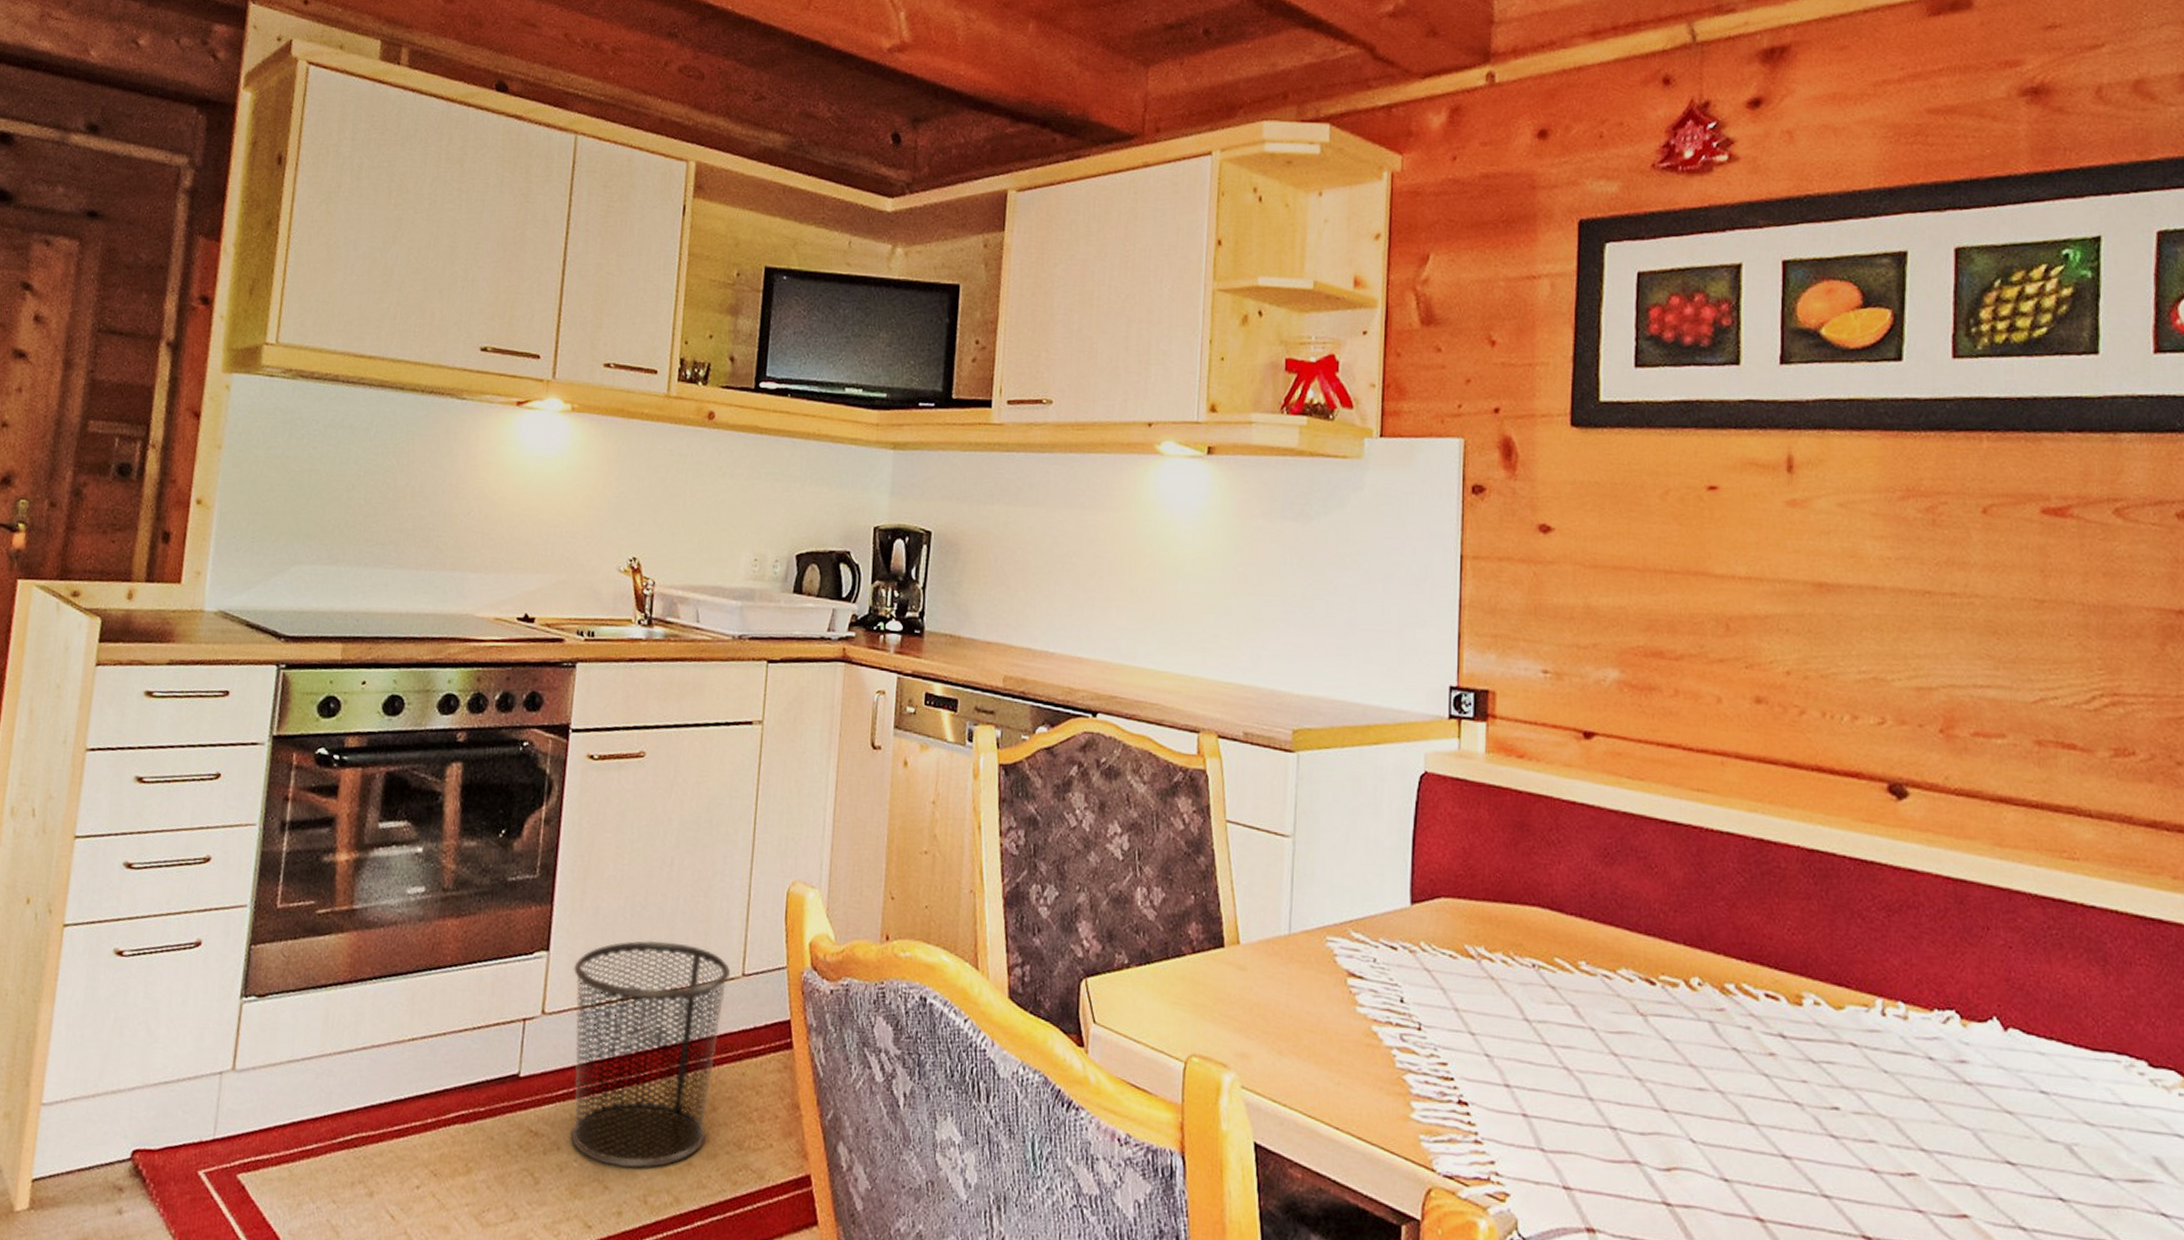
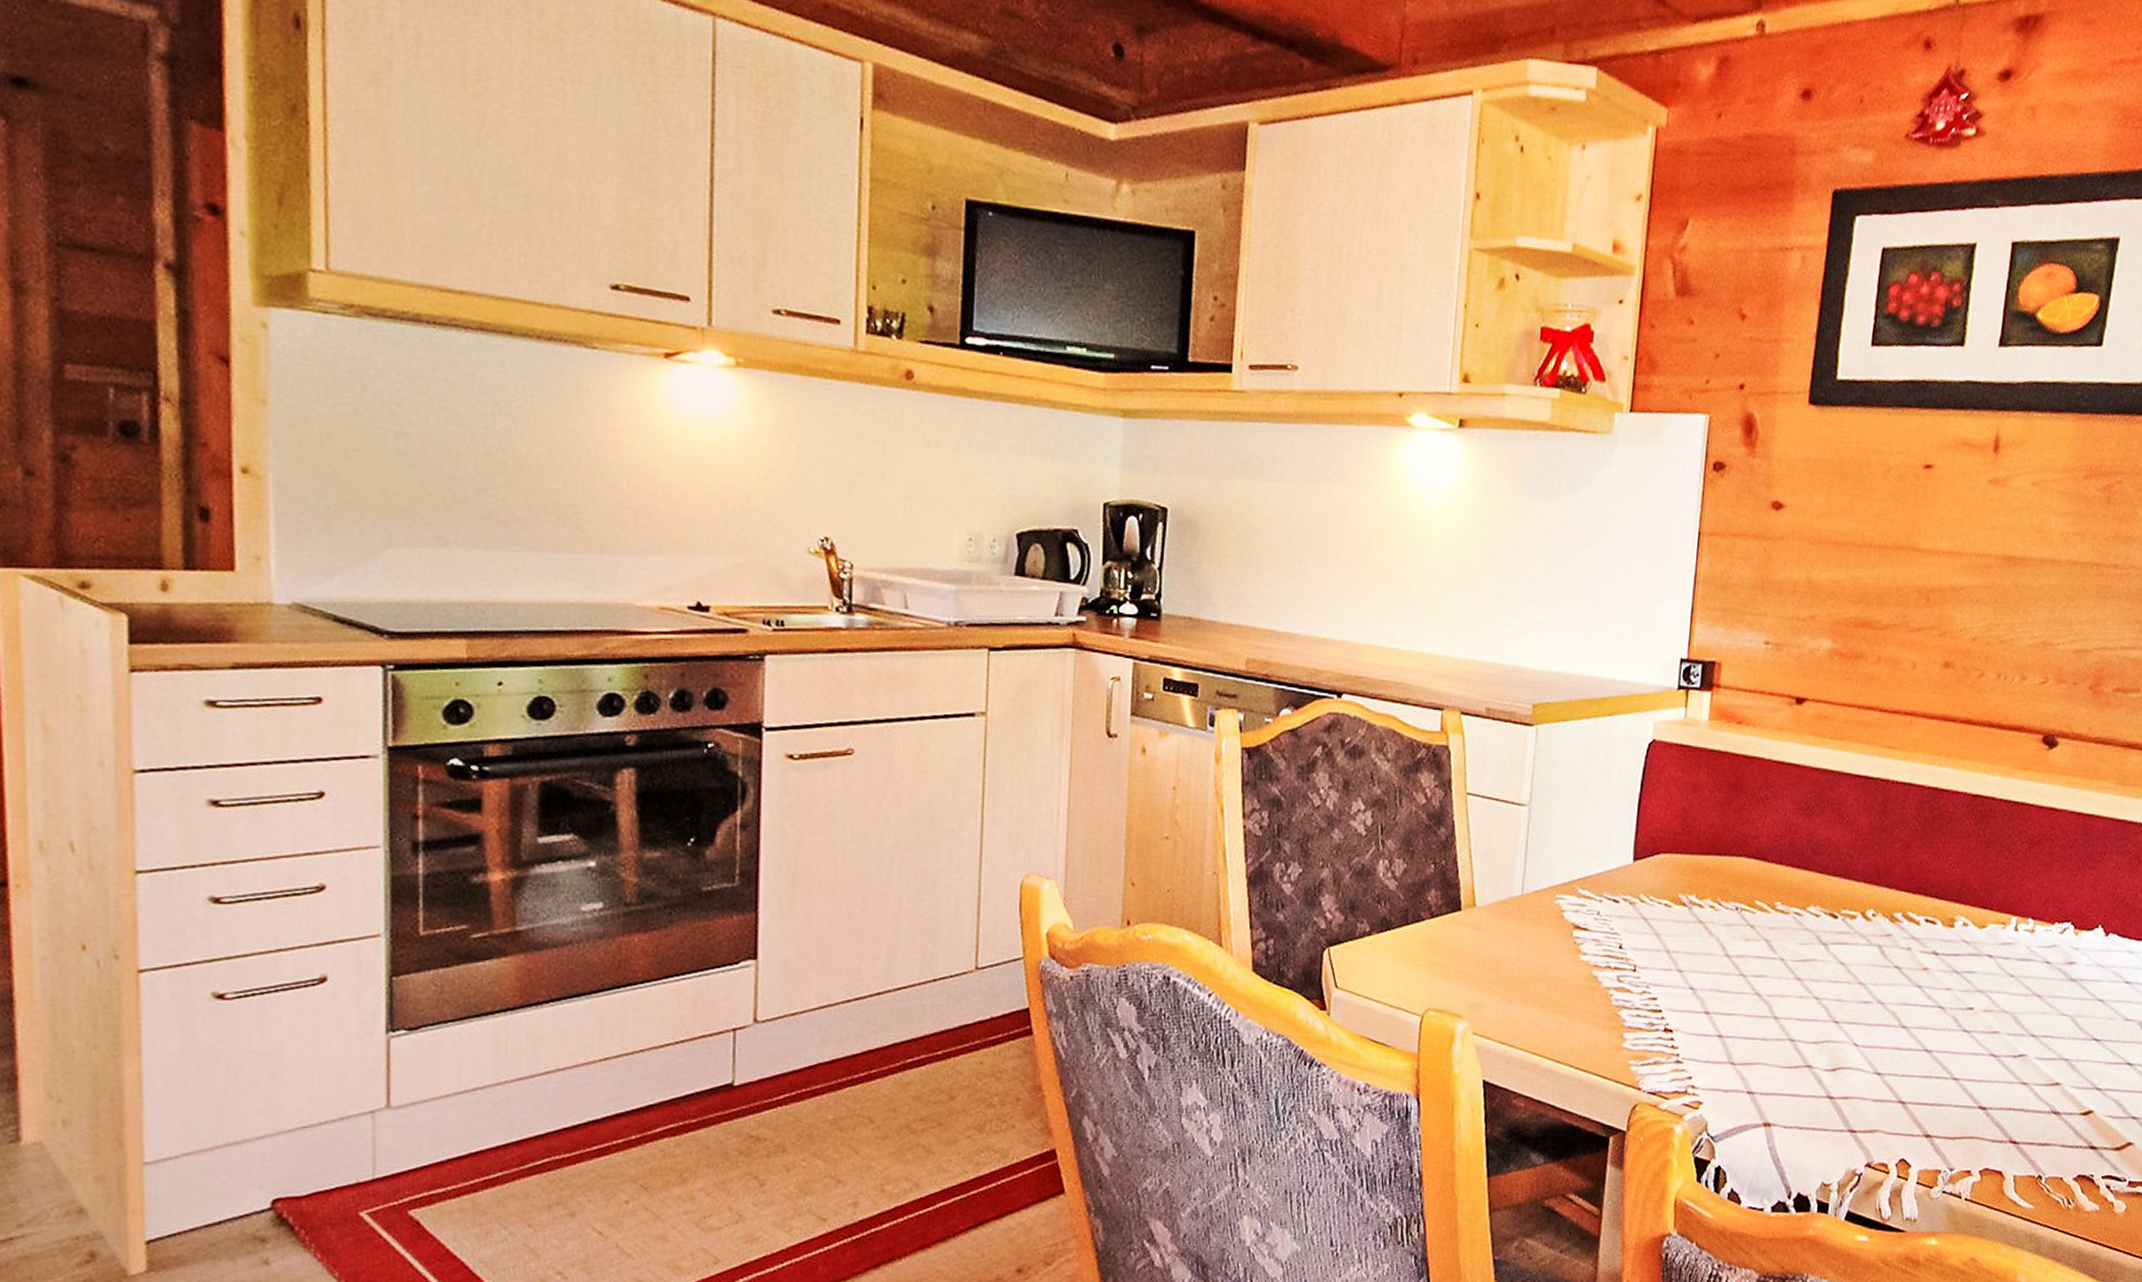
waste bin: present [570,940,731,1169] -> none [786,941,963,1162]

